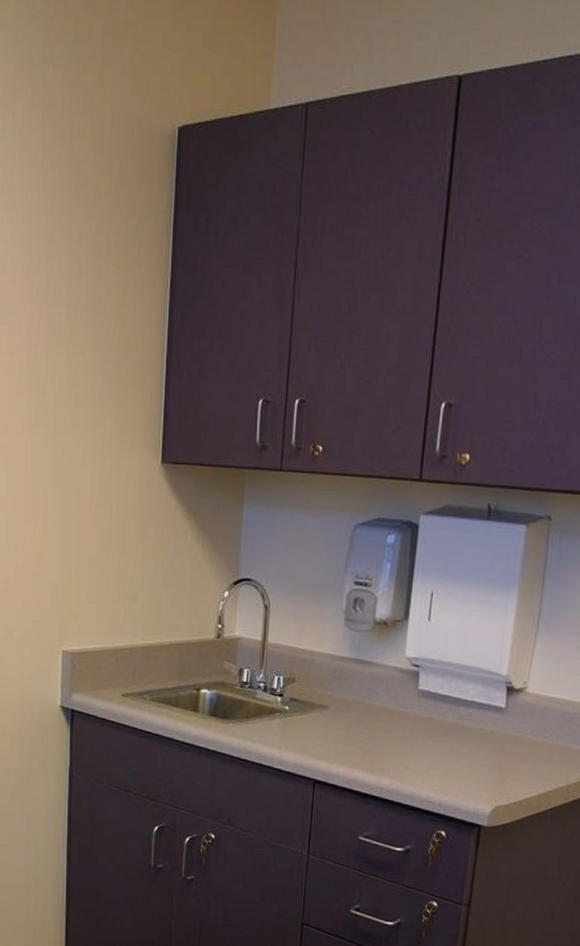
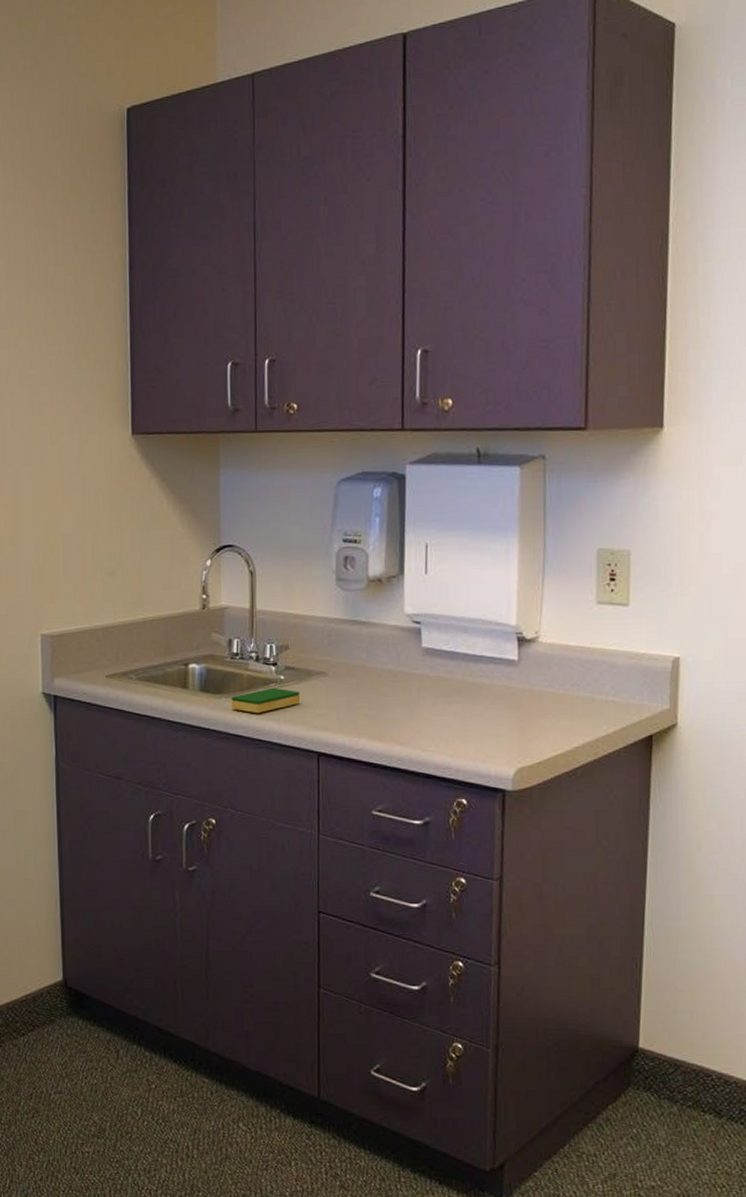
dish sponge: none [237,717,303,741] -> present [231,687,301,714]

